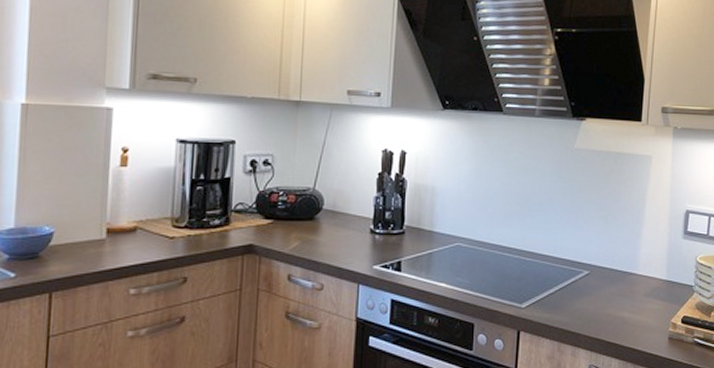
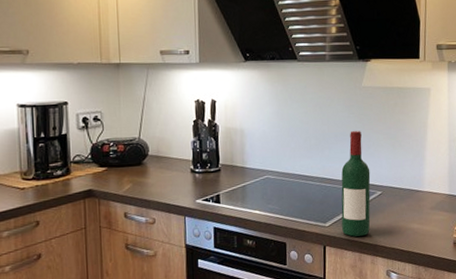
wine bottle: none [540,197,577,322] -> present [341,130,371,237]

